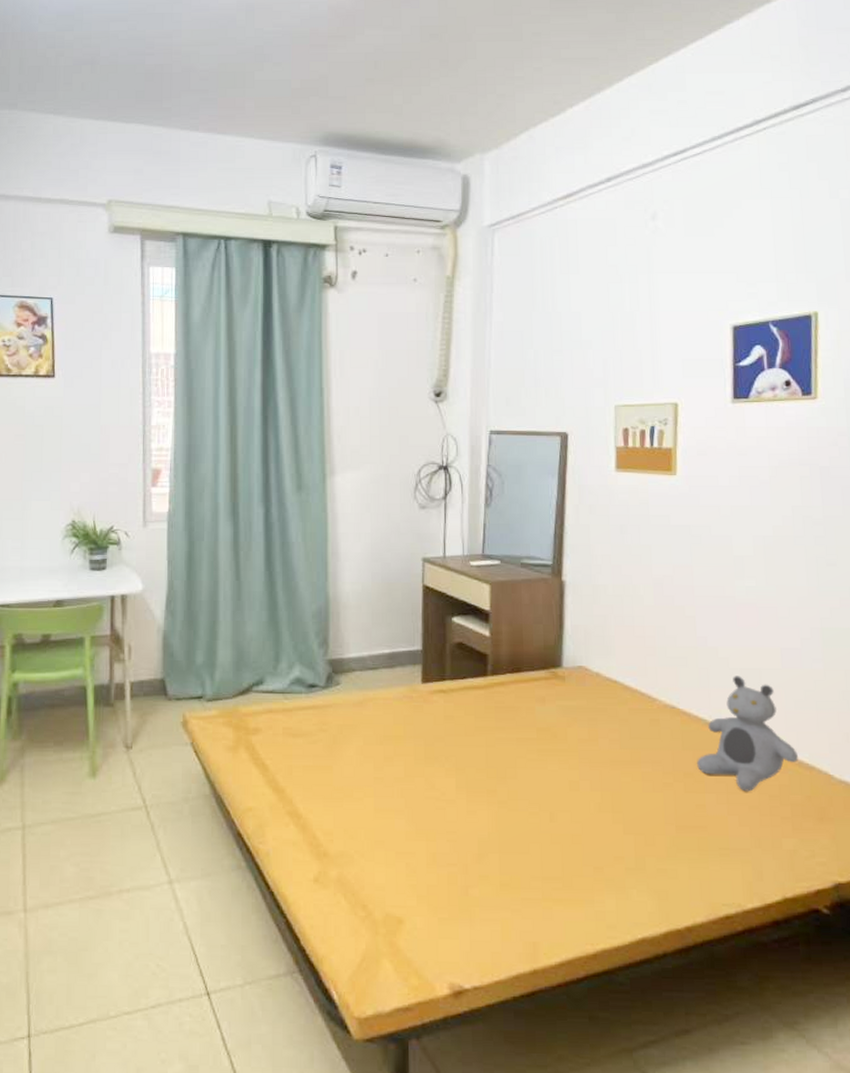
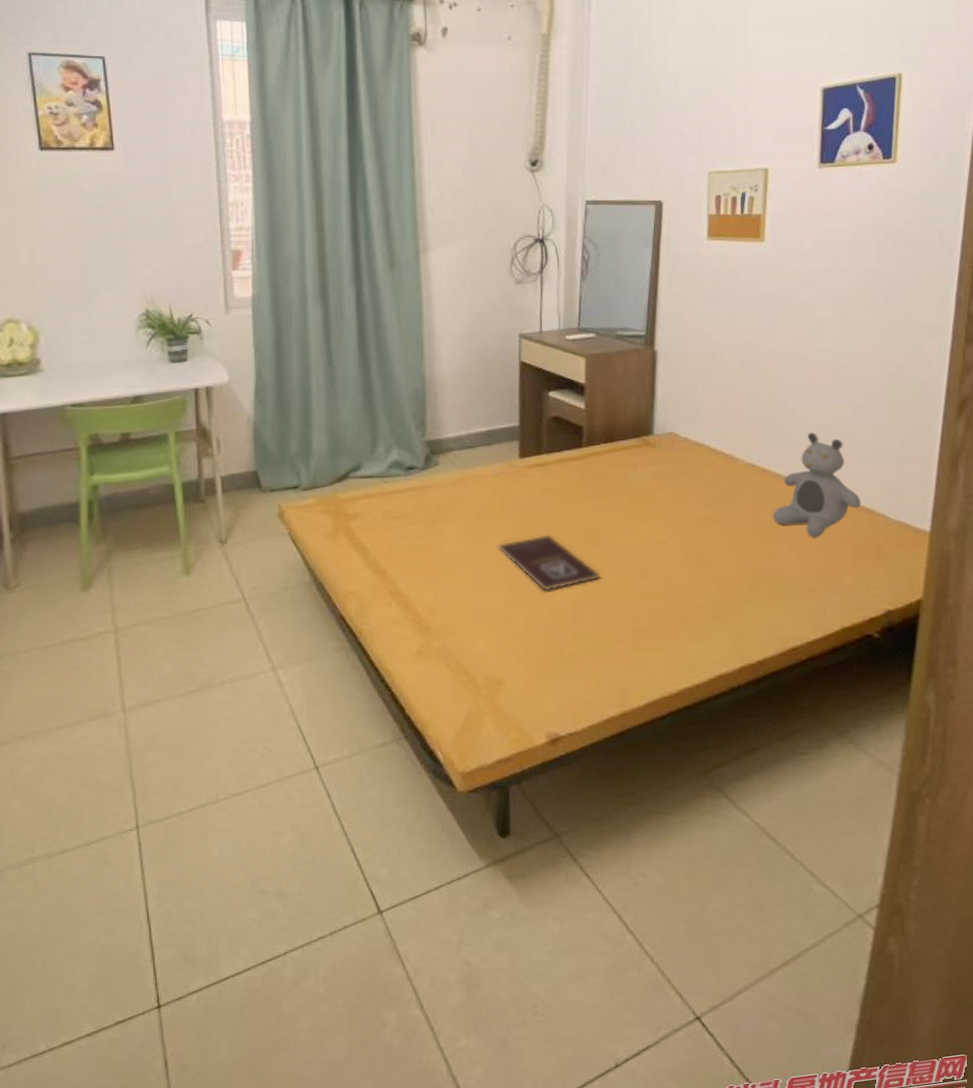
book: none [399,765,507,826] -> present [498,534,600,592]

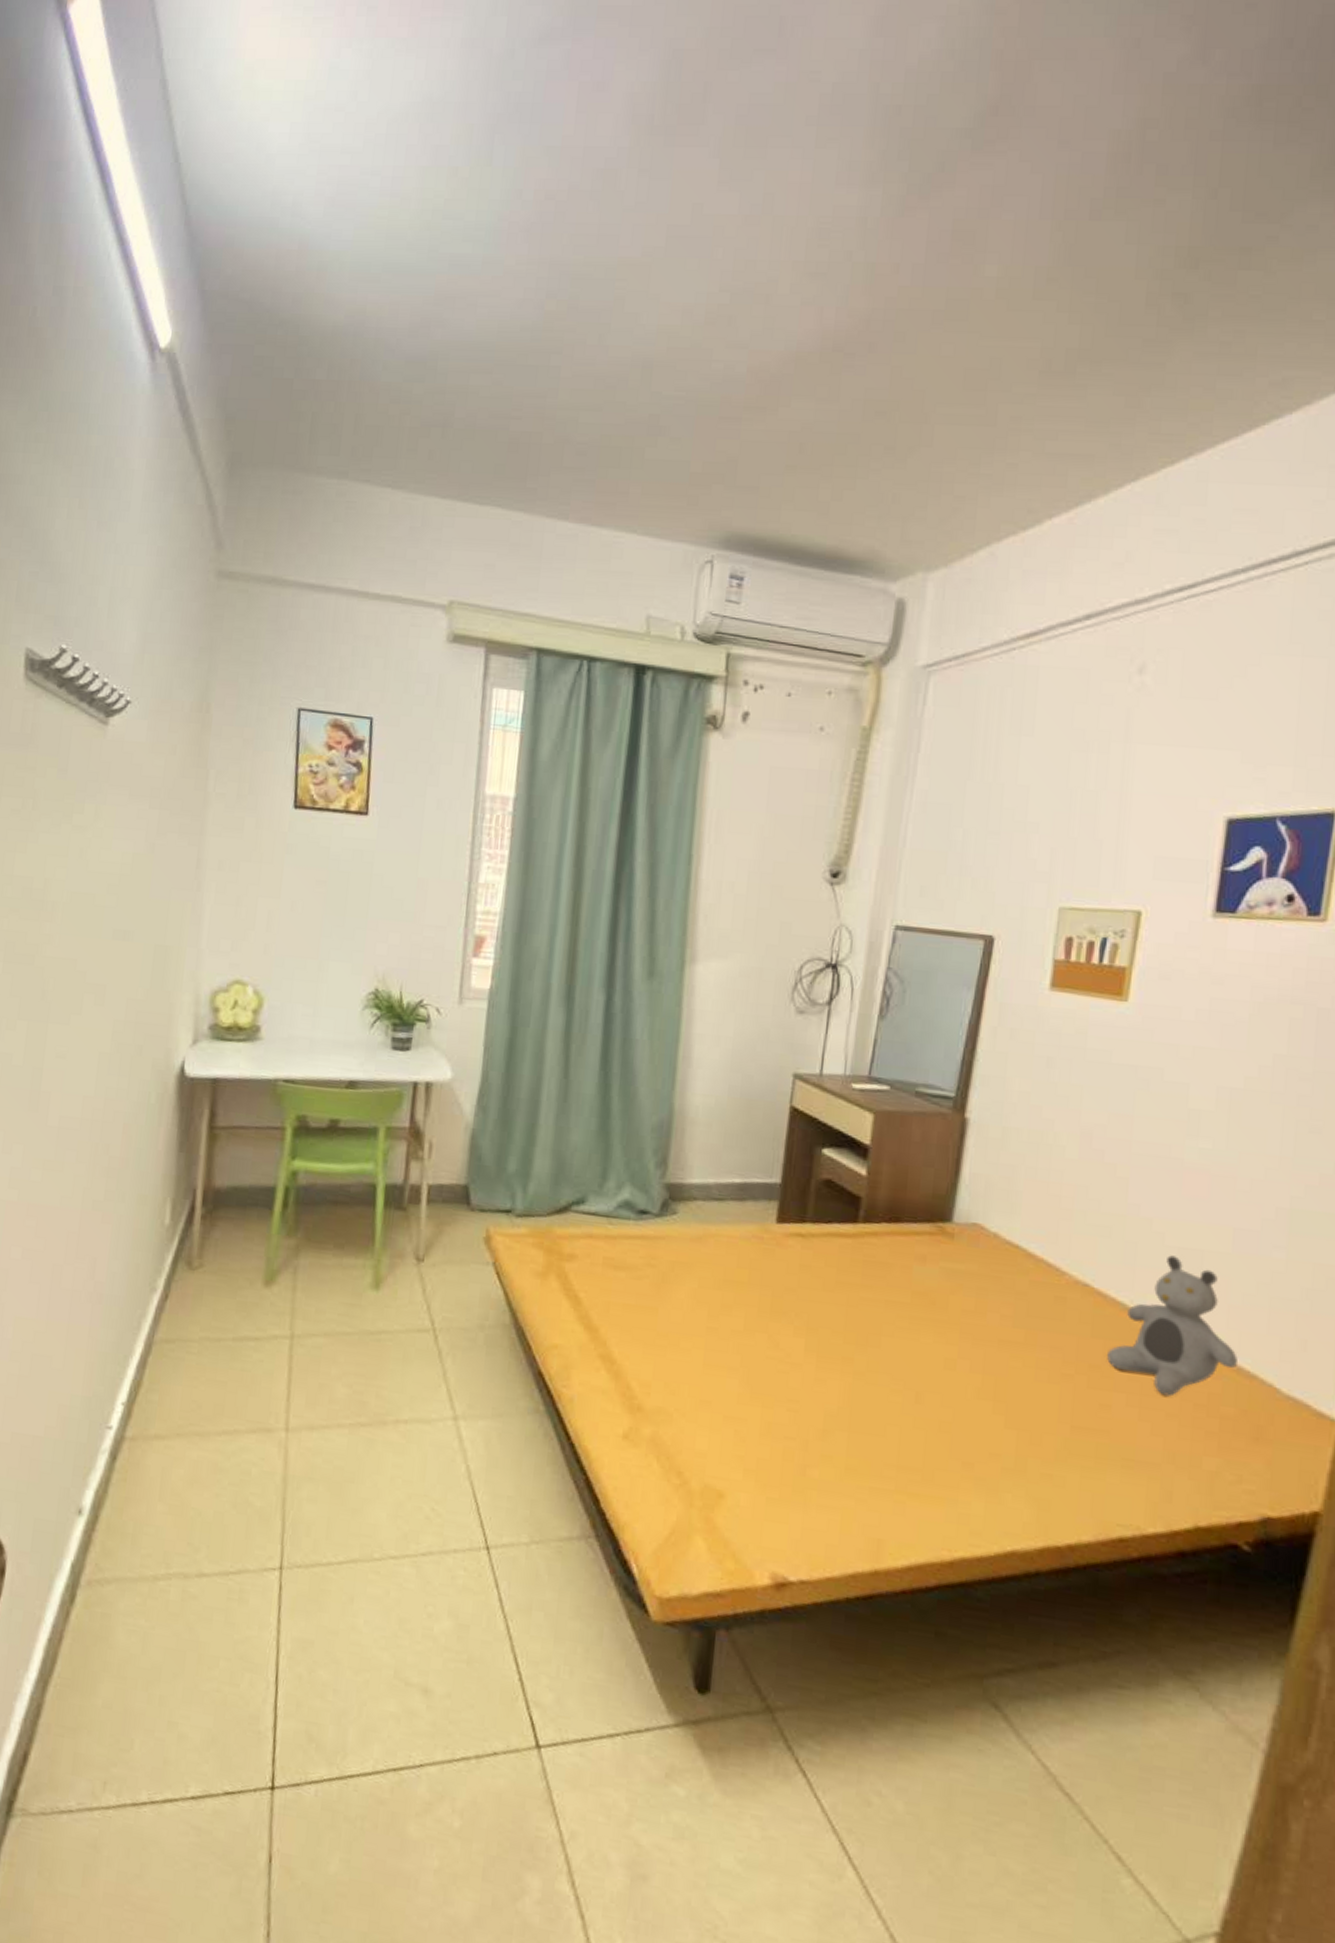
book: present [498,534,600,592] -> none [737,1321,863,1394]

